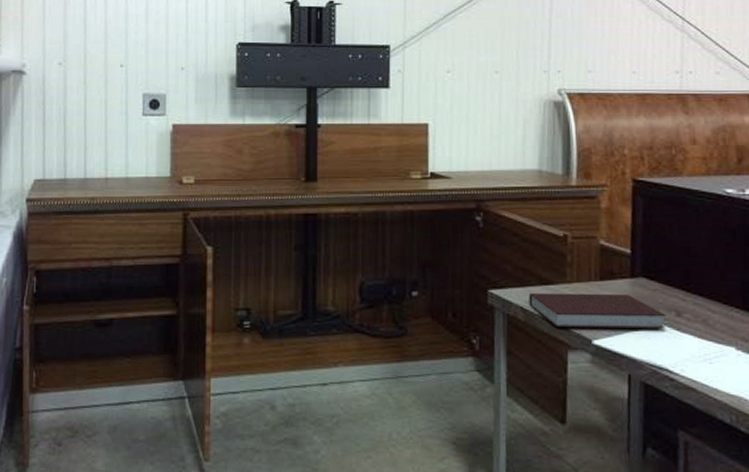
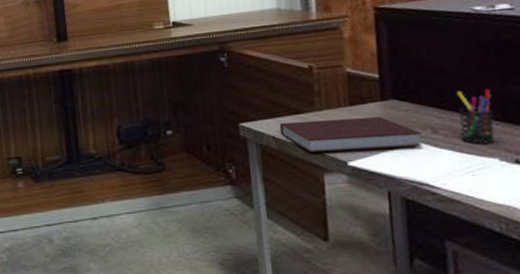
pen holder: none [701,274,734,331] -> present [456,89,496,144]

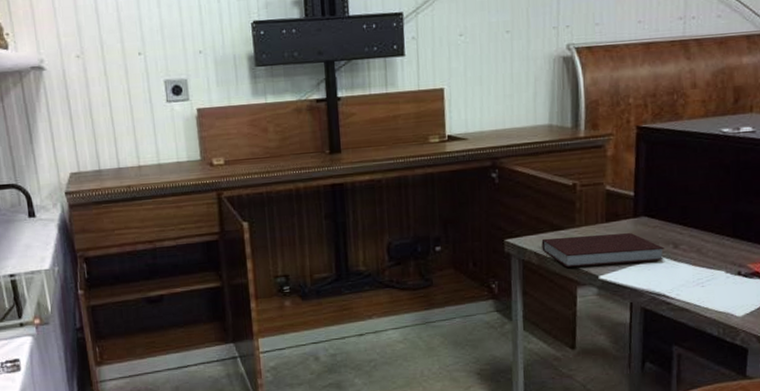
pen holder: present [456,89,496,144] -> none [697,207,727,258]

